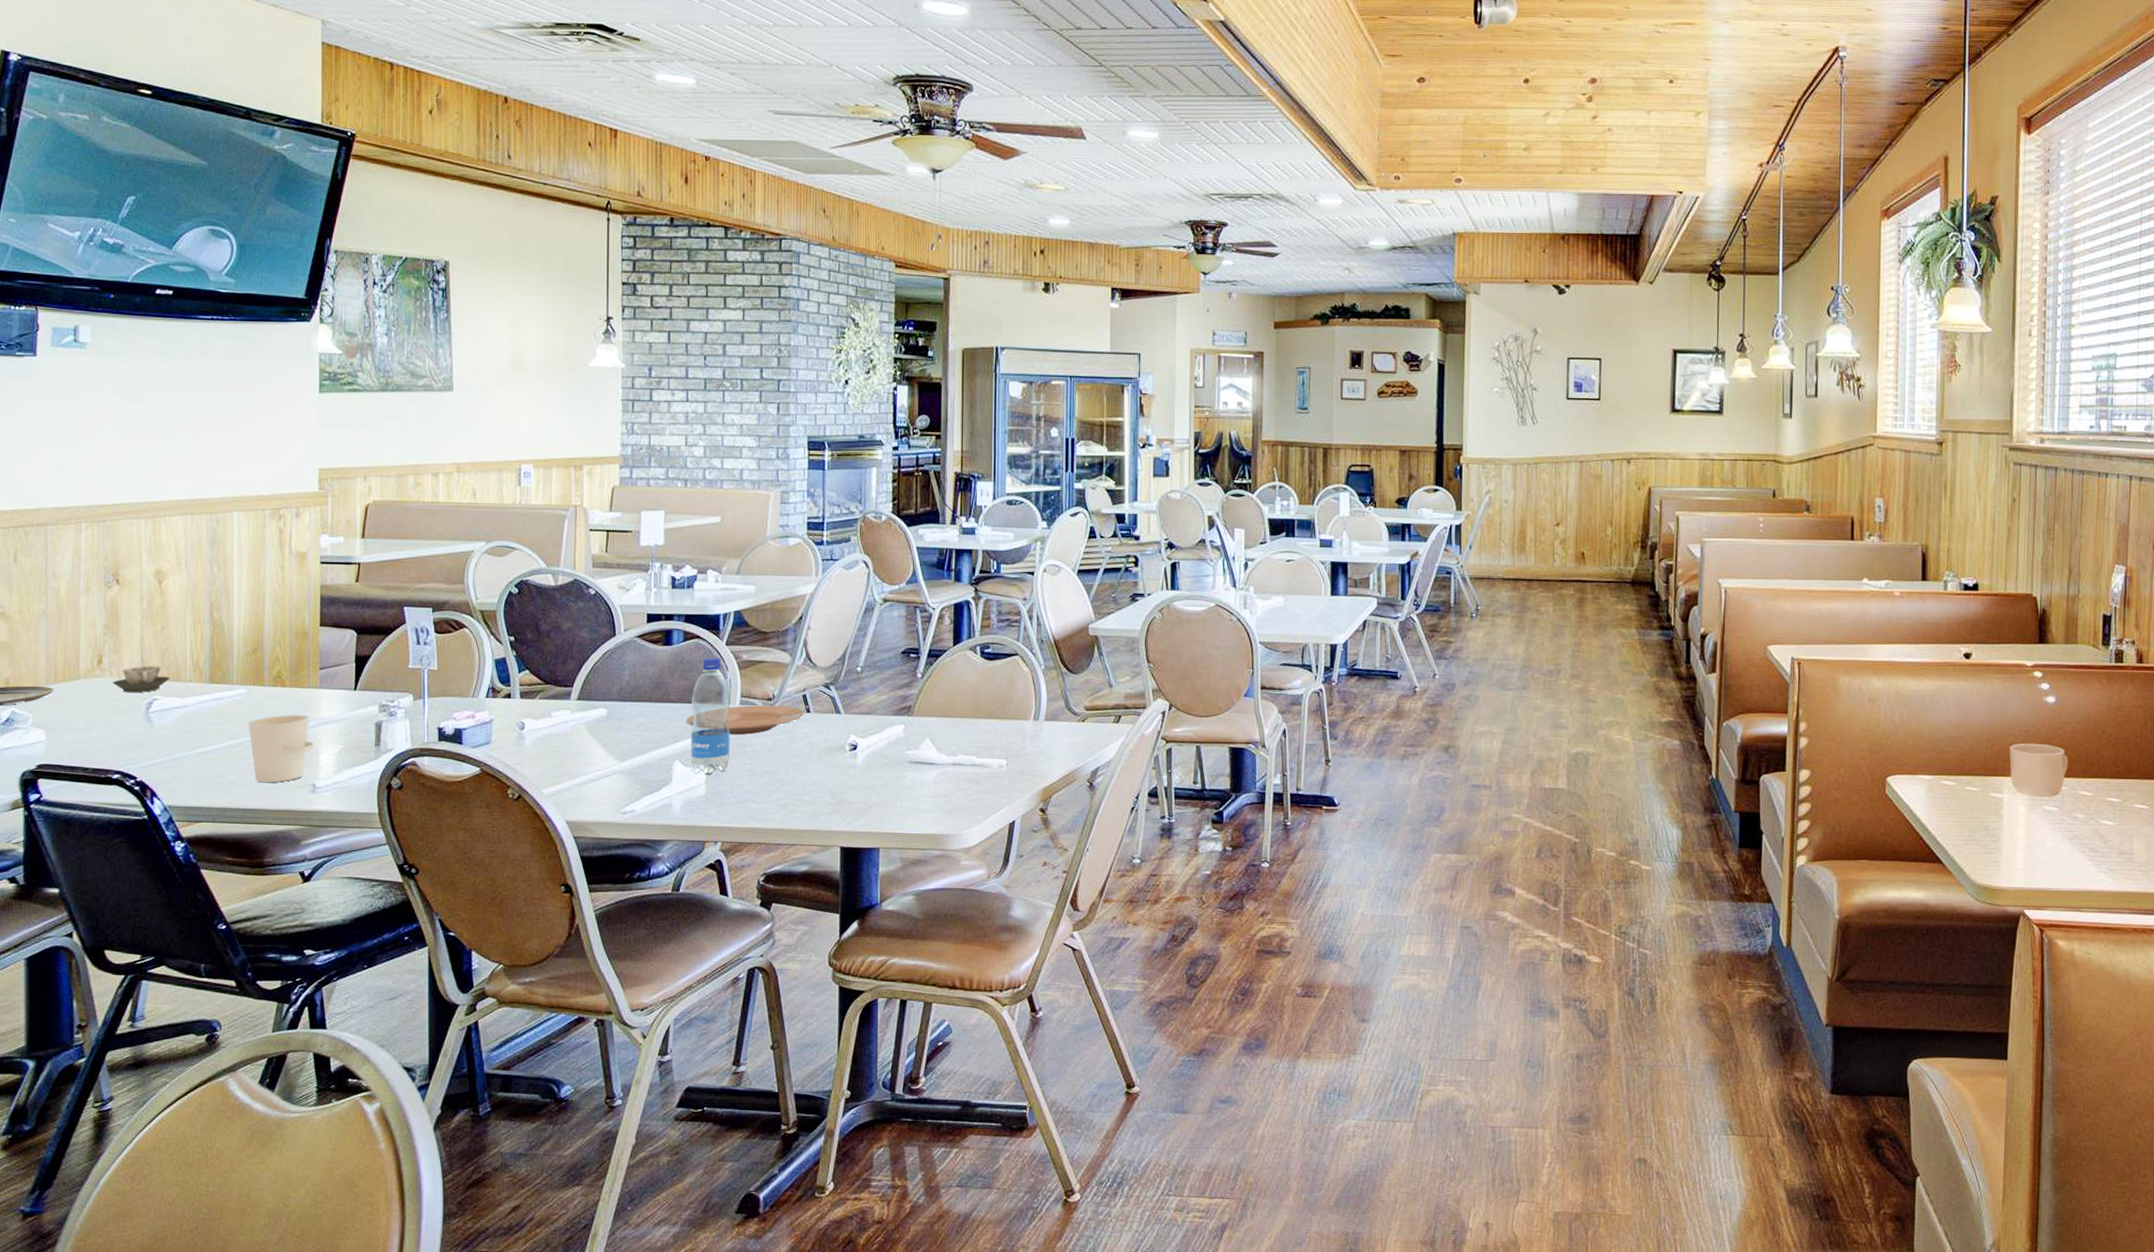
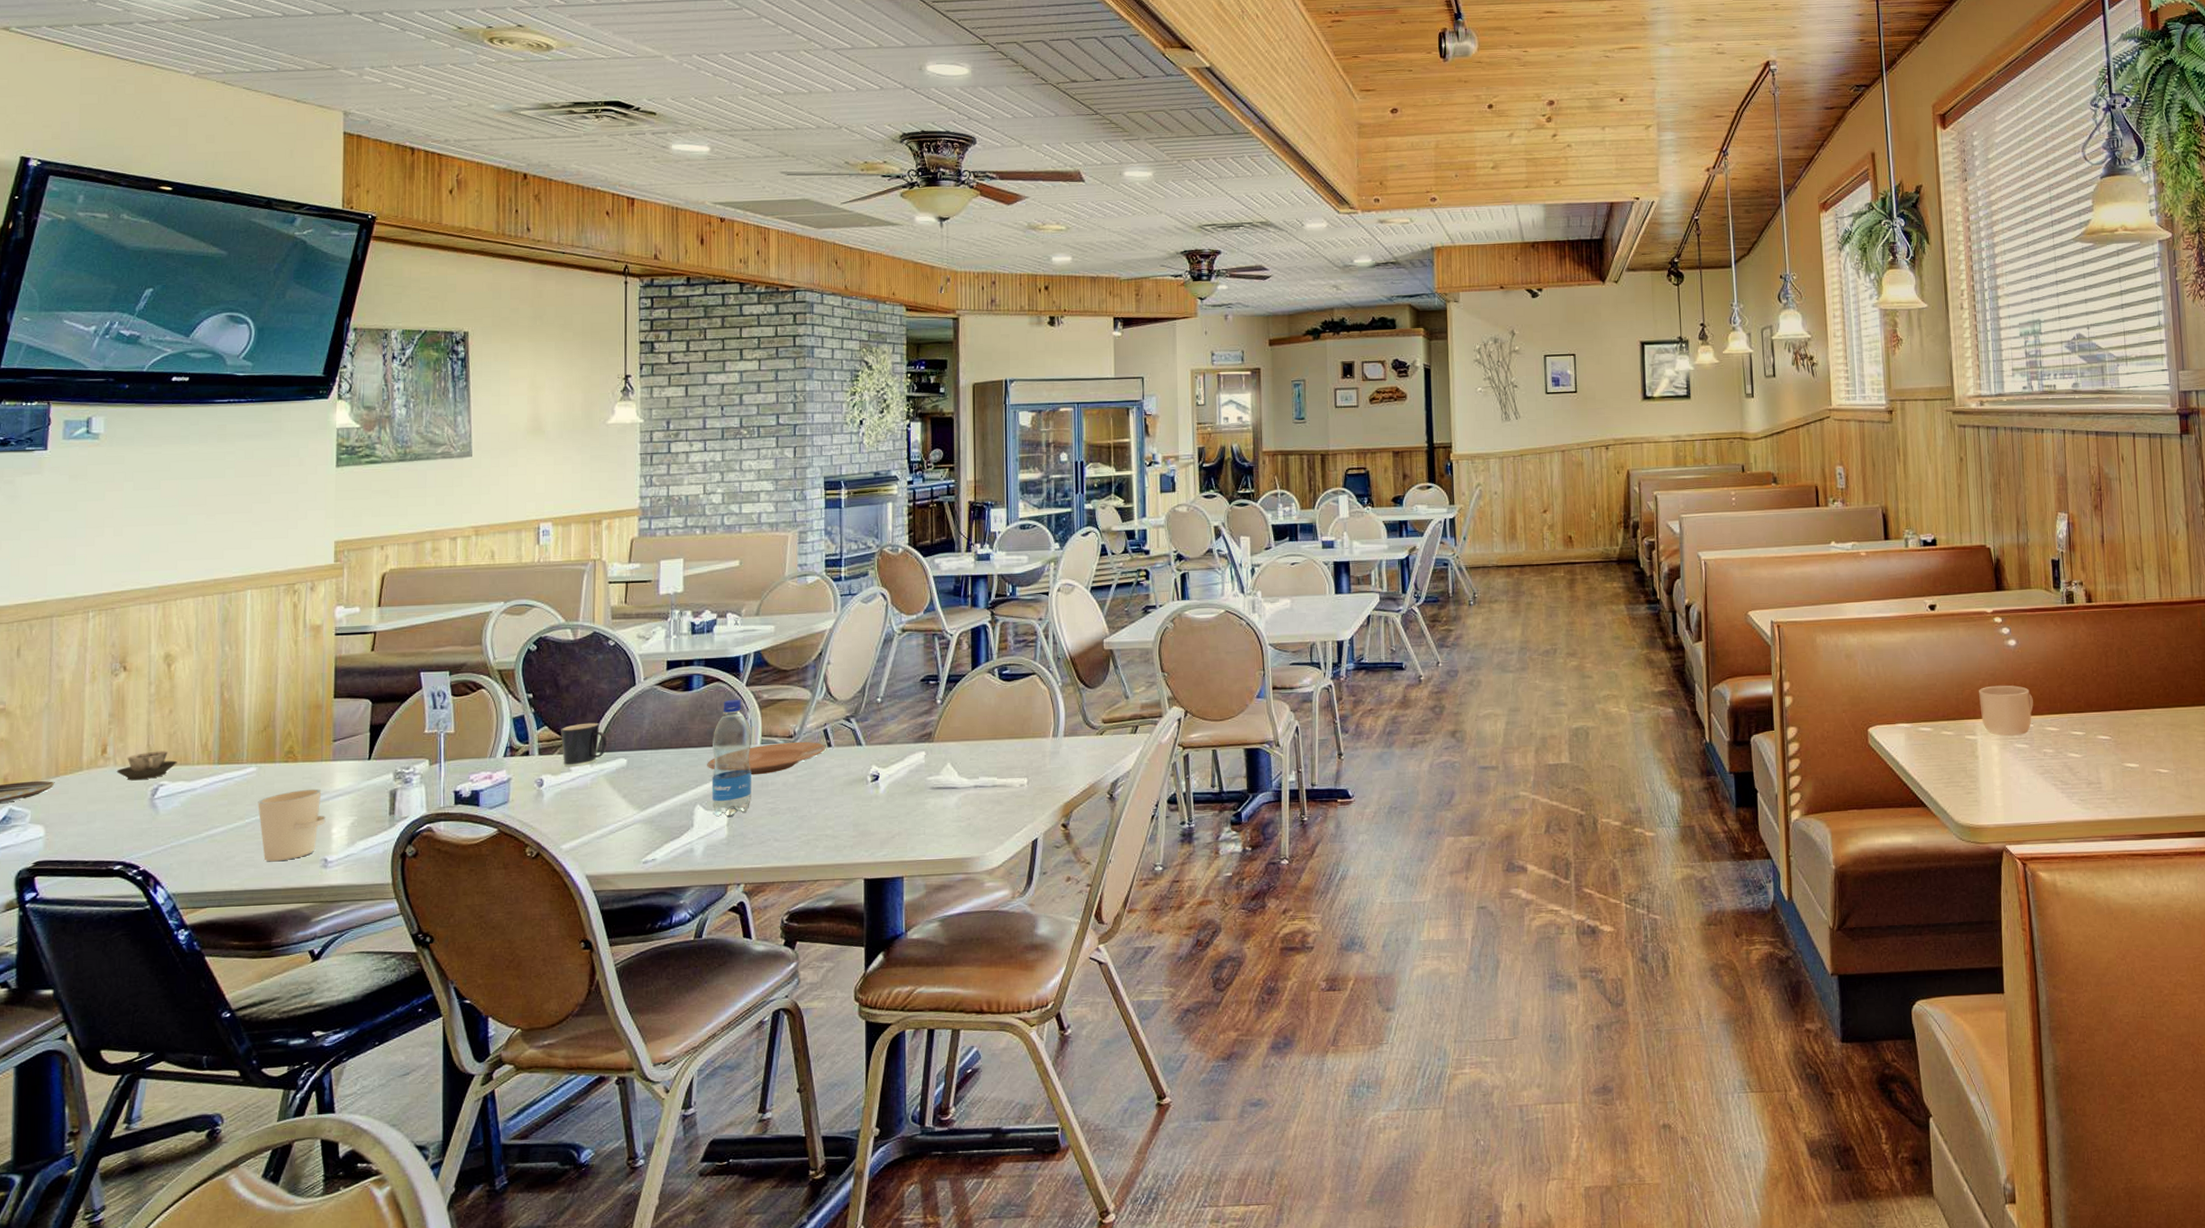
mug: none [542,670,587,714] -> present [561,722,607,768]

